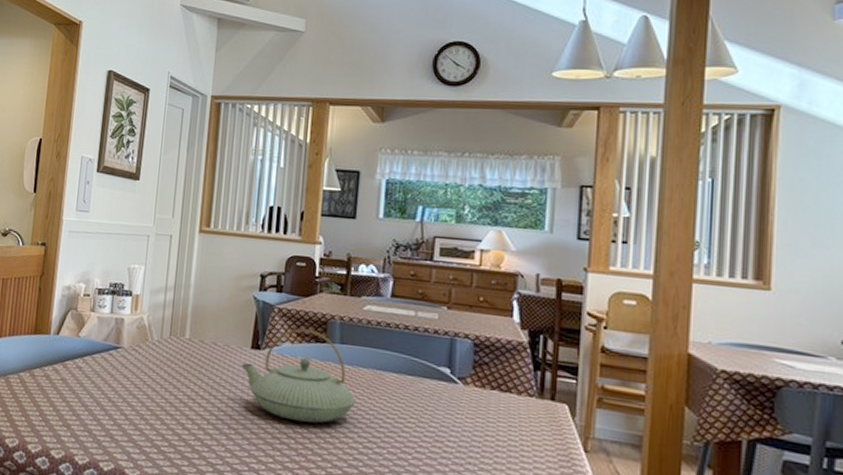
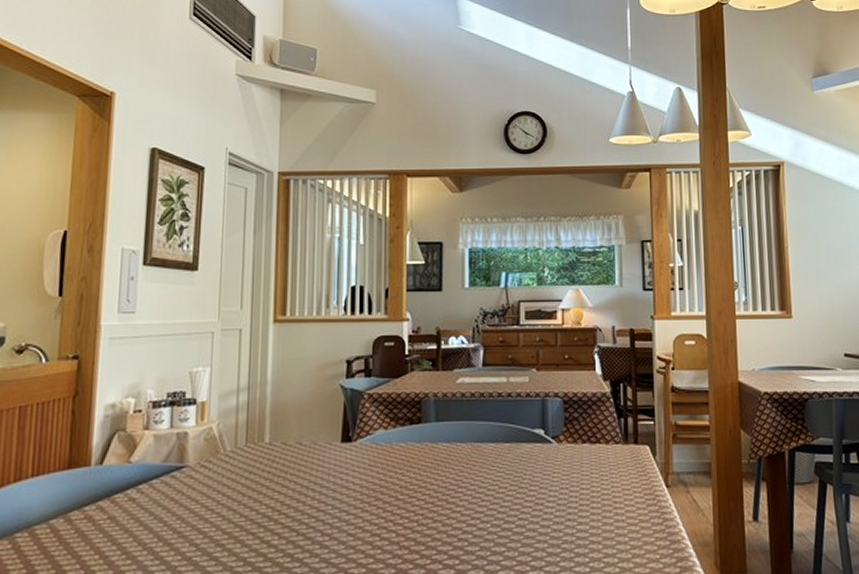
teapot: present [241,328,356,423] -> none [331,412,456,513]

